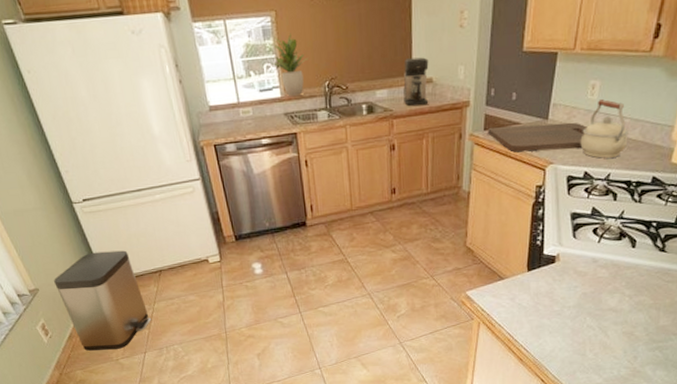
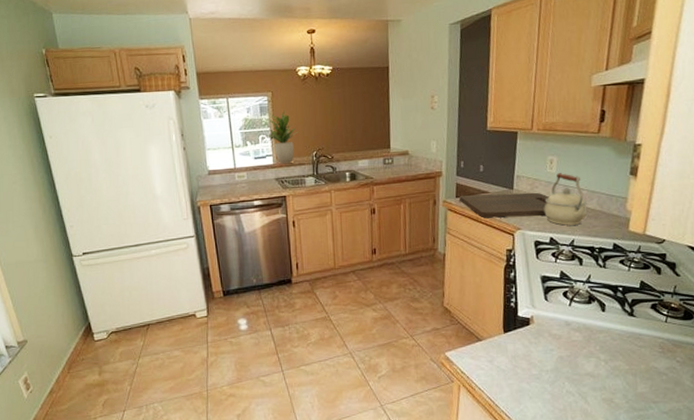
pedal bin: present [54,250,152,351] -> none [44,303,135,408]
coffee maker: present [403,57,429,107] -> none [383,133,406,175]

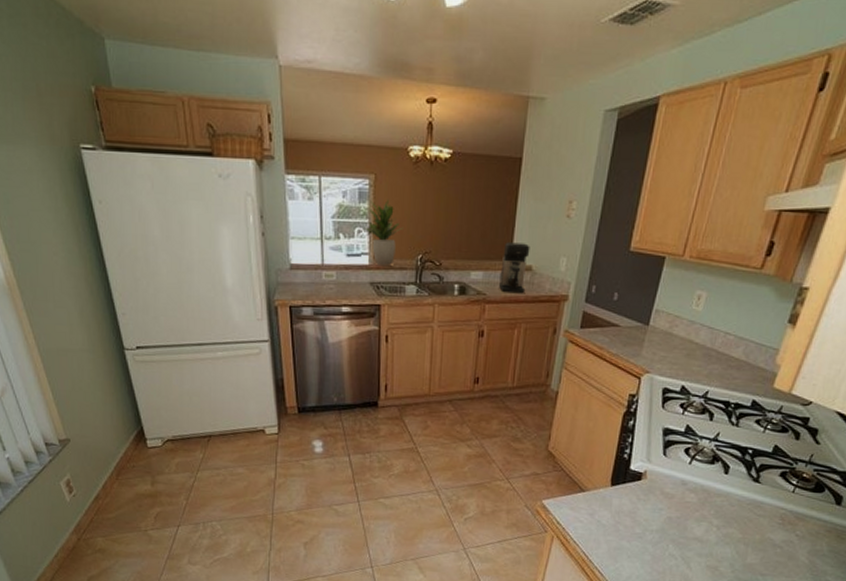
coffee maker: none [383,133,406,175] -> present [499,242,530,294]
cutting board: present [459,192,549,218] -> none [584,325,689,361]
kettle: present [544,172,588,226] -> none [680,311,732,375]

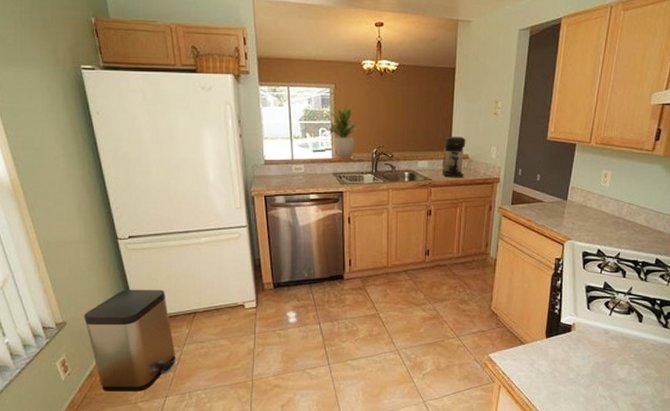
pedal bin: none [89,406,192,519] -> present [84,289,179,391]

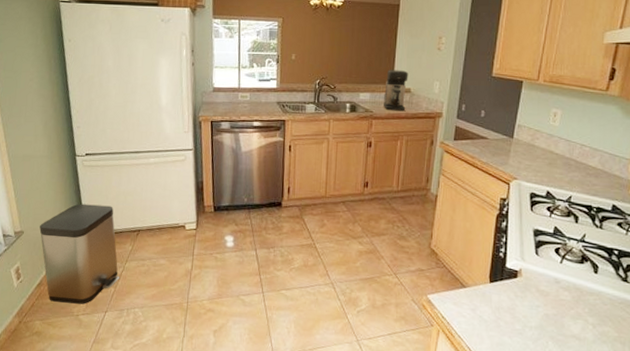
potted plant: present [327,104,360,159] -> none [273,36,305,89]

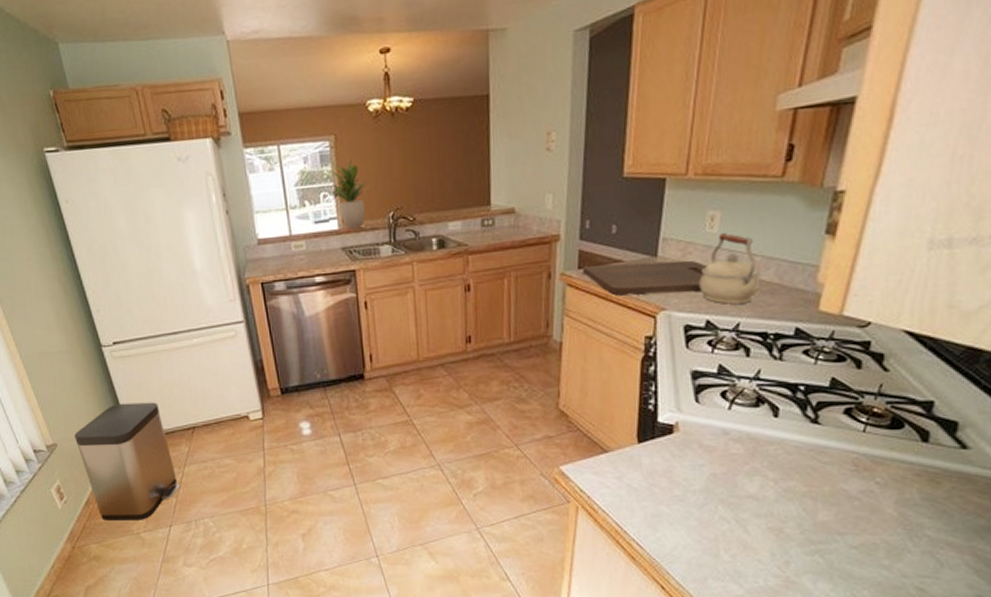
potted plant: none [273,36,305,89] -> present [329,158,371,229]
coffee maker: present [384,70,409,112] -> none [480,184,511,241]
cutting board: none [457,138,550,169] -> present [583,260,708,296]
kettle: none [543,126,588,181] -> present [699,232,761,304]

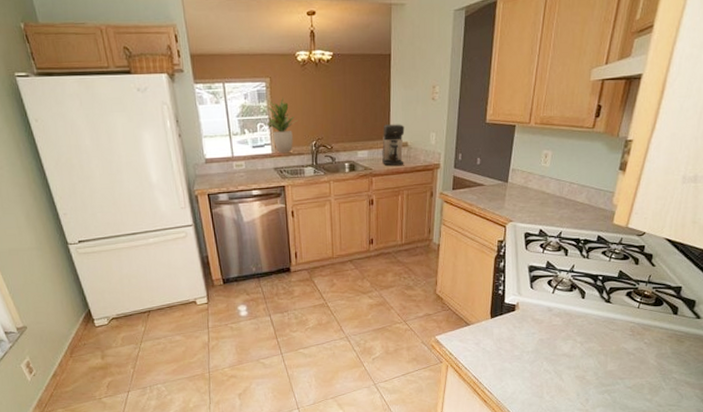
pedal bin: present [74,402,181,521] -> none [43,290,138,389]
coffee maker: none [480,184,511,241] -> present [382,124,405,167]
cutting board: present [583,260,708,296] -> none [456,185,542,210]
kettle: present [699,232,761,304] -> none [536,166,577,218]

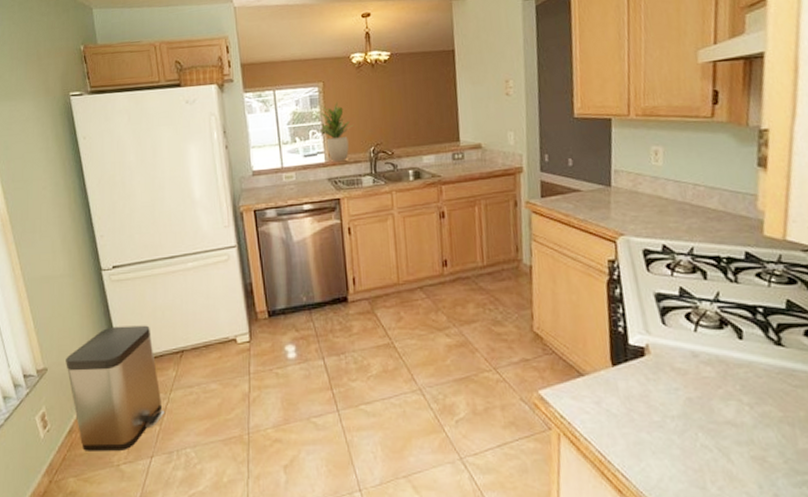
pedal bin: none [43,290,138,389] -> present [66,325,166,451]
coffee maker: present [382,124,405,167] -> none [451,123,479,173]

